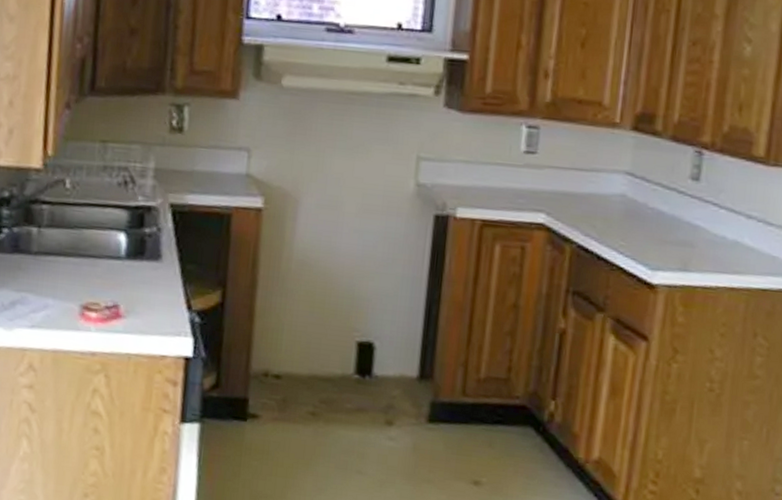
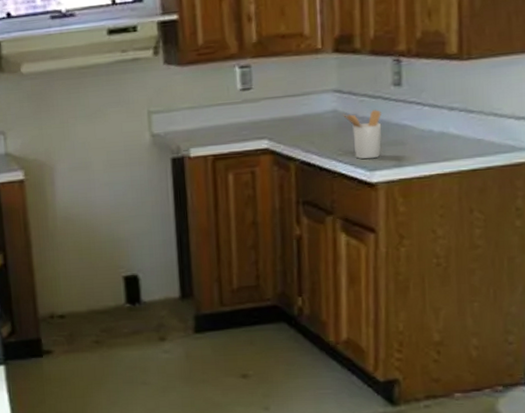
utensil holder: none [632,200,674,257] -> present [343,109,382,160]

